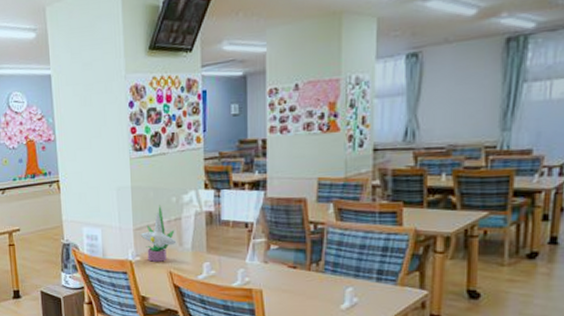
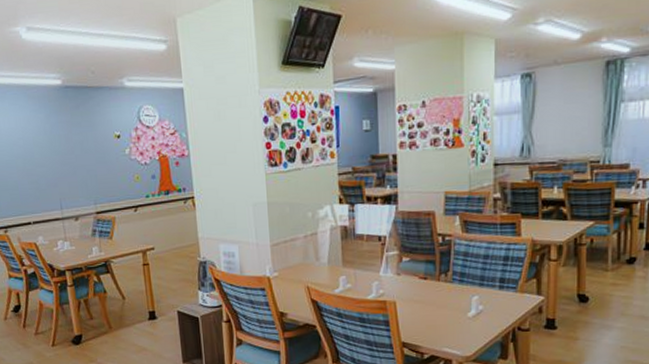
potted flower: present [141,205,177,262] -> none [278,220,314,277]

